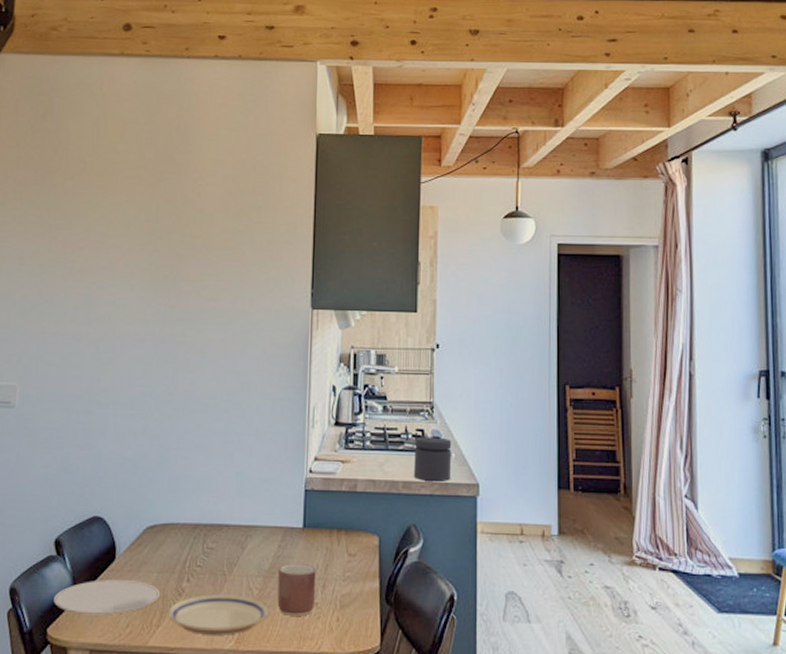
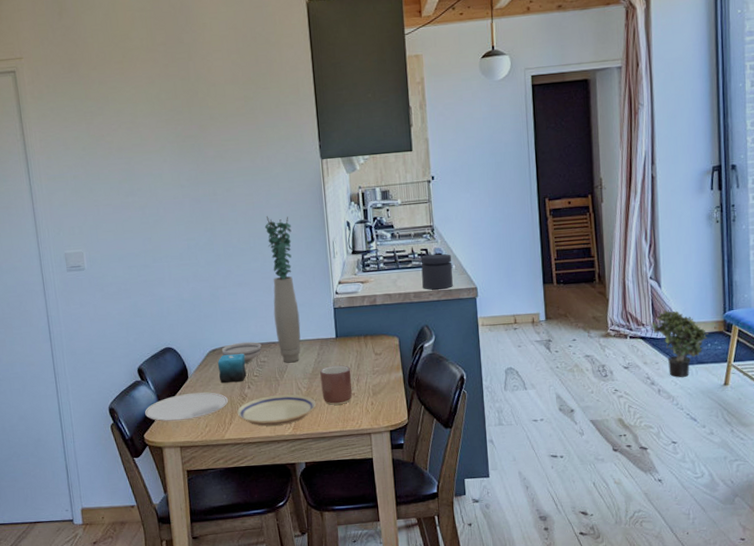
candle: none [154,533,189,572] -> present [217,353,247,383]
bowl: none [161,520,211,548] -> present [221,341,262,363]
vase: none [231,368,267,554] -> present [264,216,301,363]
potted plant: none [683,539,754,629] -> present [649,310,709,377]

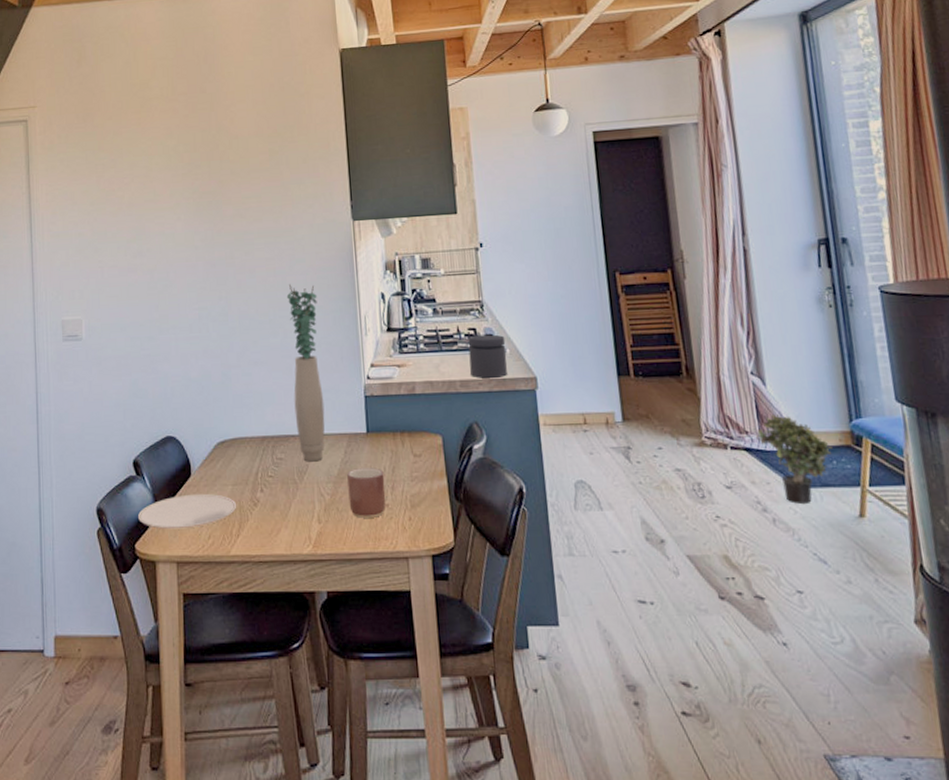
candle: present [217,353,247,383] -> none [226,447,260,484]
bowl: present [221,341,262,363] -> none [231,433,279,460]
plate: present [237,394,317,426] -> none [247,501,342,541]

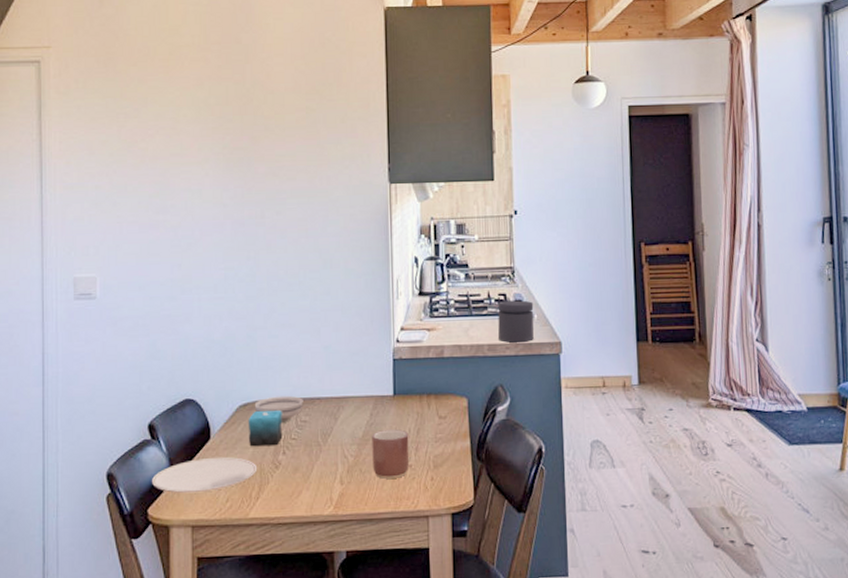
candle: none [226,447,260,484] -> present [248,409,283,447]
bowl: none [231,433,279,460] -> present [254,395,304,423]
vase: present [286,284,325,462] -> none [318,246,352,424]
potted plant: present [755,415,833,504] -> none [756,378,822,459]

